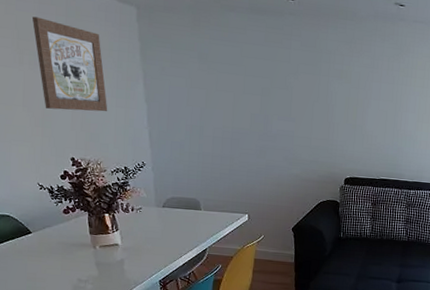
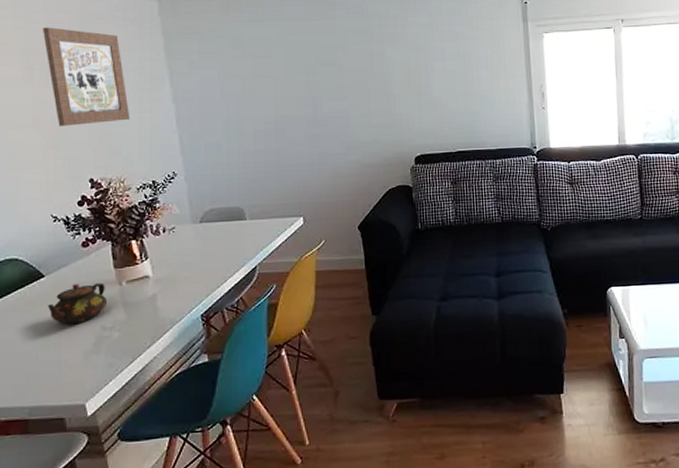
teapot: none [33,242,84,274] -> present [47,282,108,325]

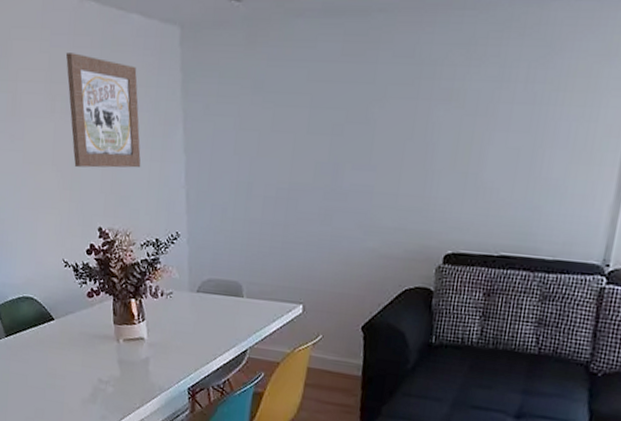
teapot: present [47,282,108,325] -> none [55,332,106,371]

